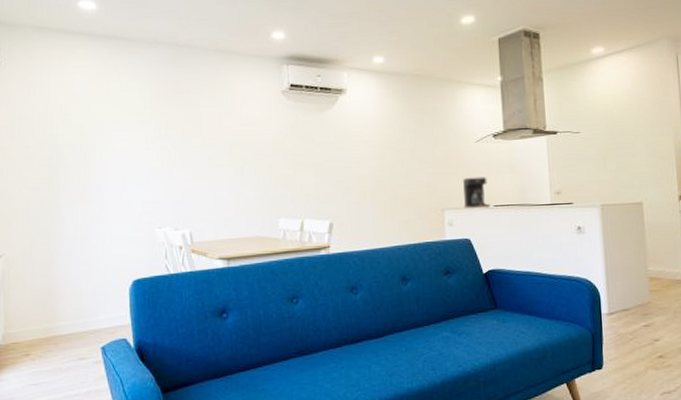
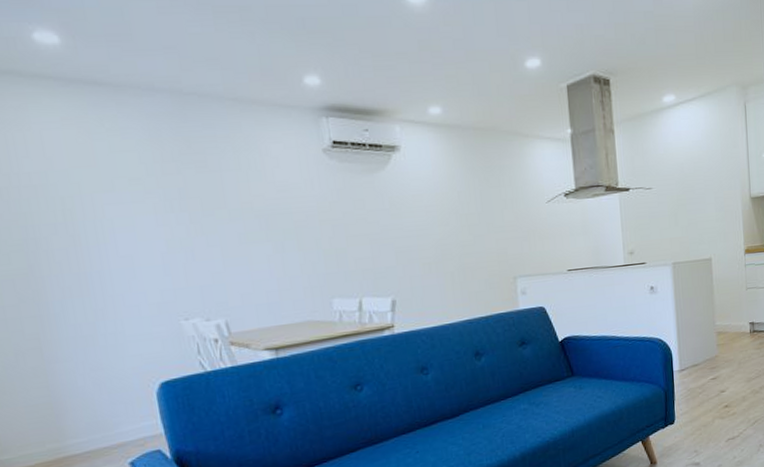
coffee maker: present [463,177,490,209] -> none [535,240,564,275]

